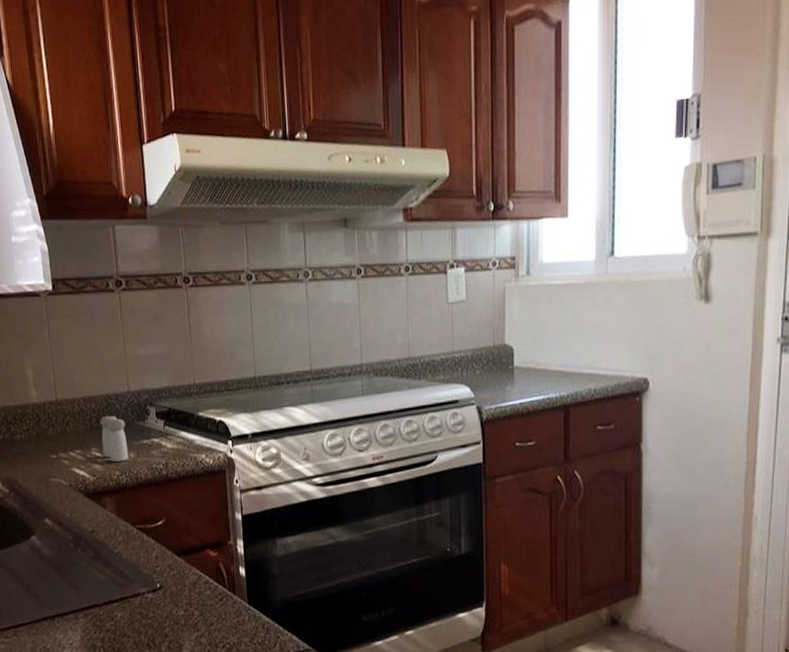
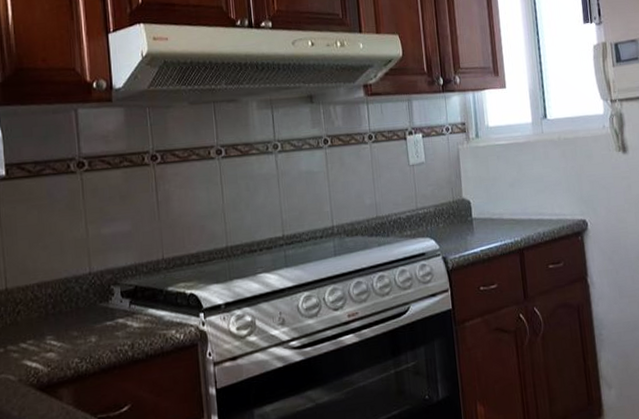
salt and pepper shaker: present [100,416,129,462] -> none [57,299,90,349]

